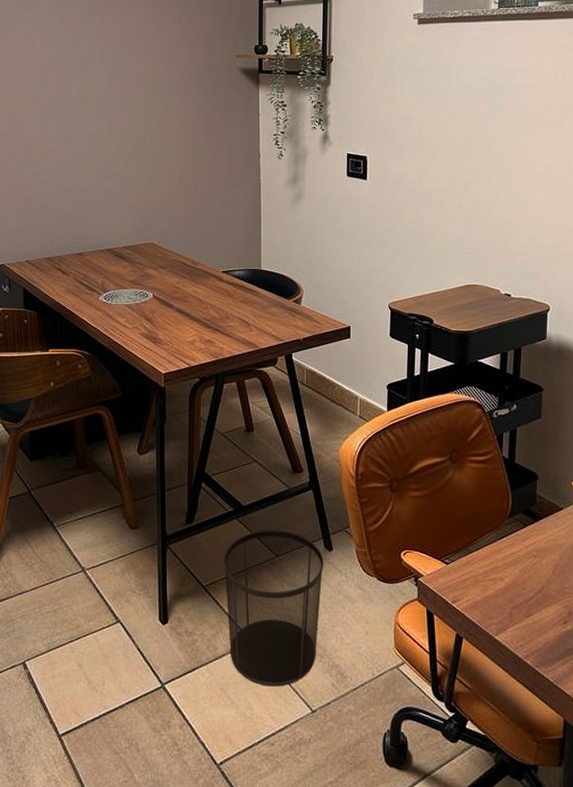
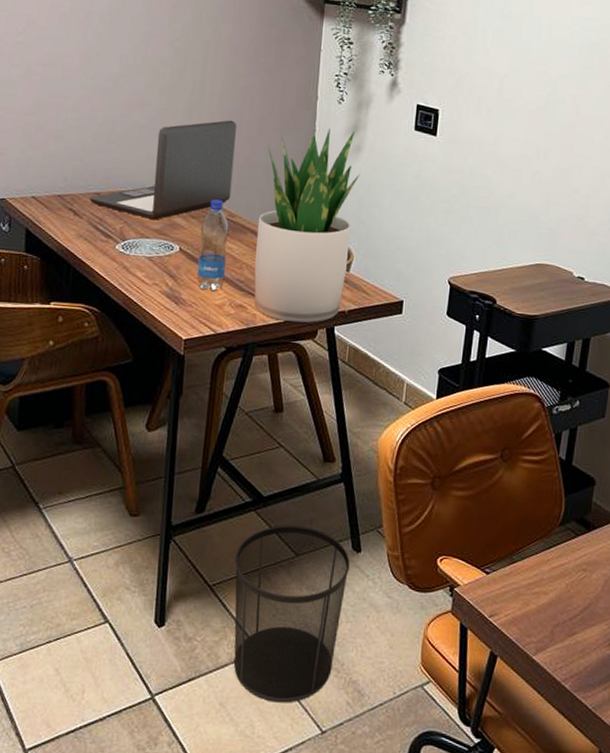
laptop: none [74,181,193,273] -> present [89,120,237,220]
bottle: none [170,251,194,330] -> present [196,199,229,292]
planter: none [218,180,302,353] -> present [254,128,359,323]

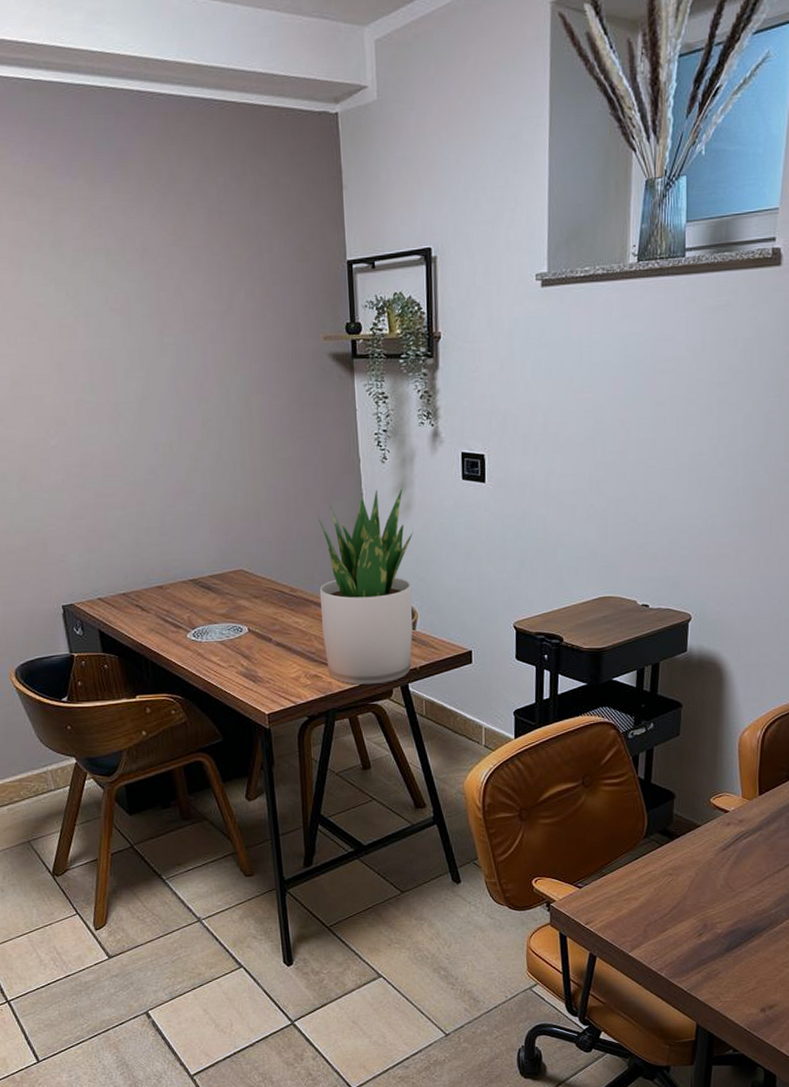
laptop: present [89,120,237,220] -> none [153,495,289,605]
bottle: present [196,199,229,292] -> none [265,577,297,666]
waste bin: present [233,525,350,703] -> none [346,867,452,1016]

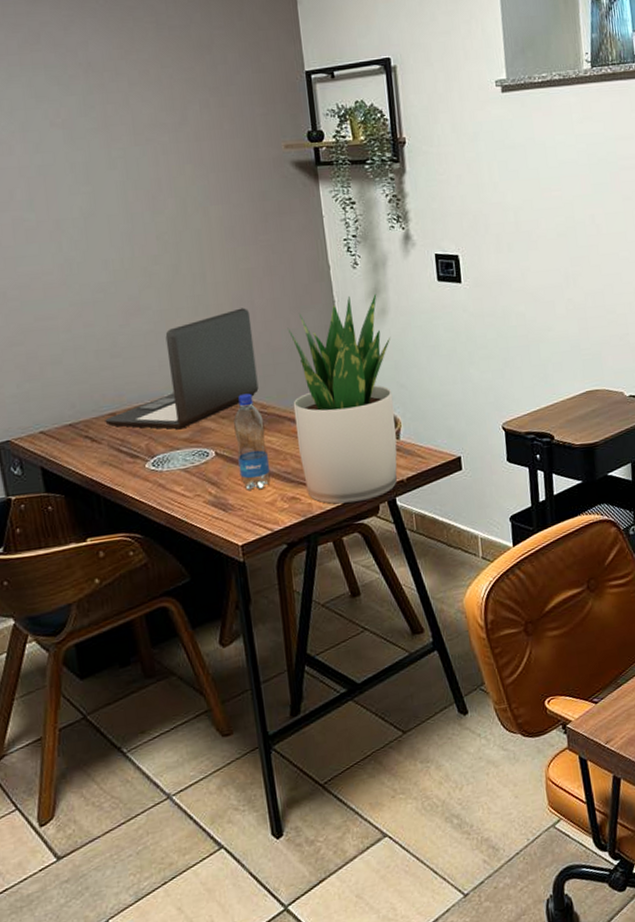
laptop: none [153,495,289,605] -> present [105,307,259,430]
bottle: none [265,577,297,666] -> present [233,393,271,490]

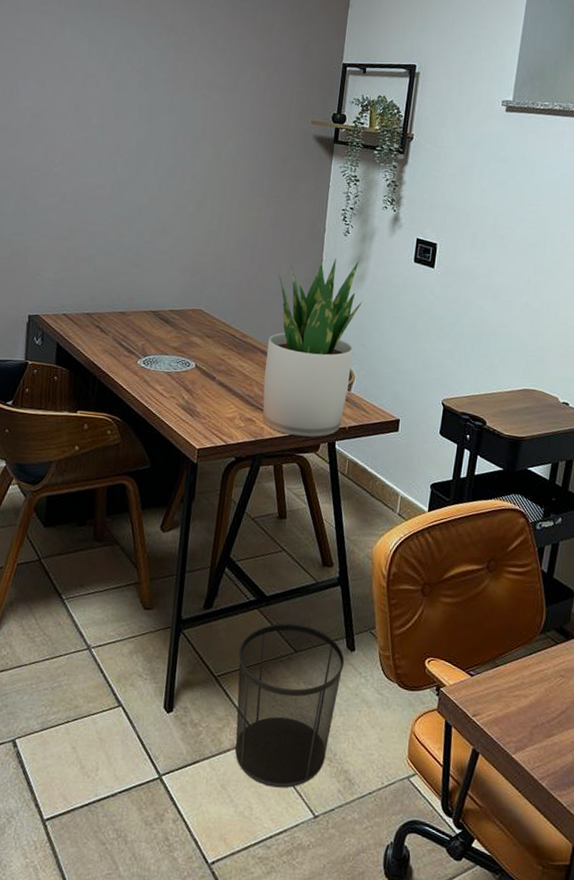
laptop: present [105,307,259,430] -> none [115,248,251,339]
bottle: present [233,393,271,490] -> none [210,321,241,406]
waste bin: none [341,702,462,881] -> present [234,623,345,788]

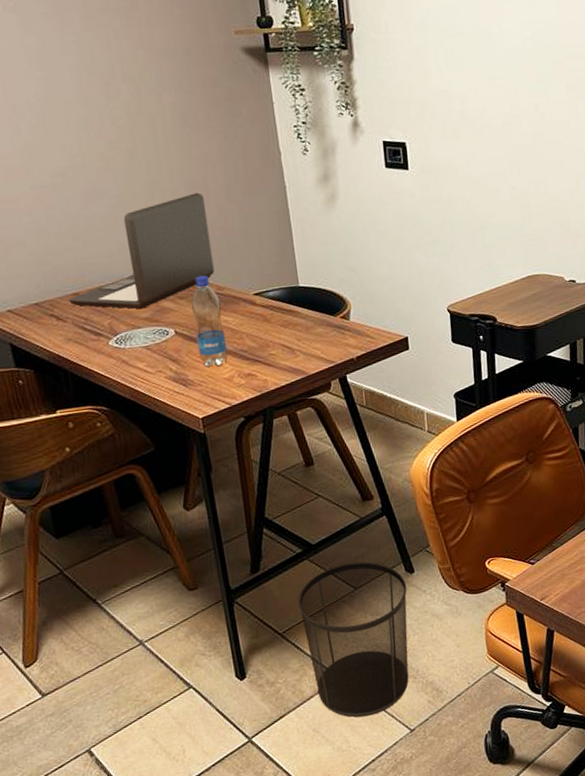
laptop: none [115,248,251,339] -> present [69,192,215,309]
bottle: none [210,321,241,406] -> present [191,275,228,367]
planter: present [262,258,362,438] -> none [240,180,348,381]

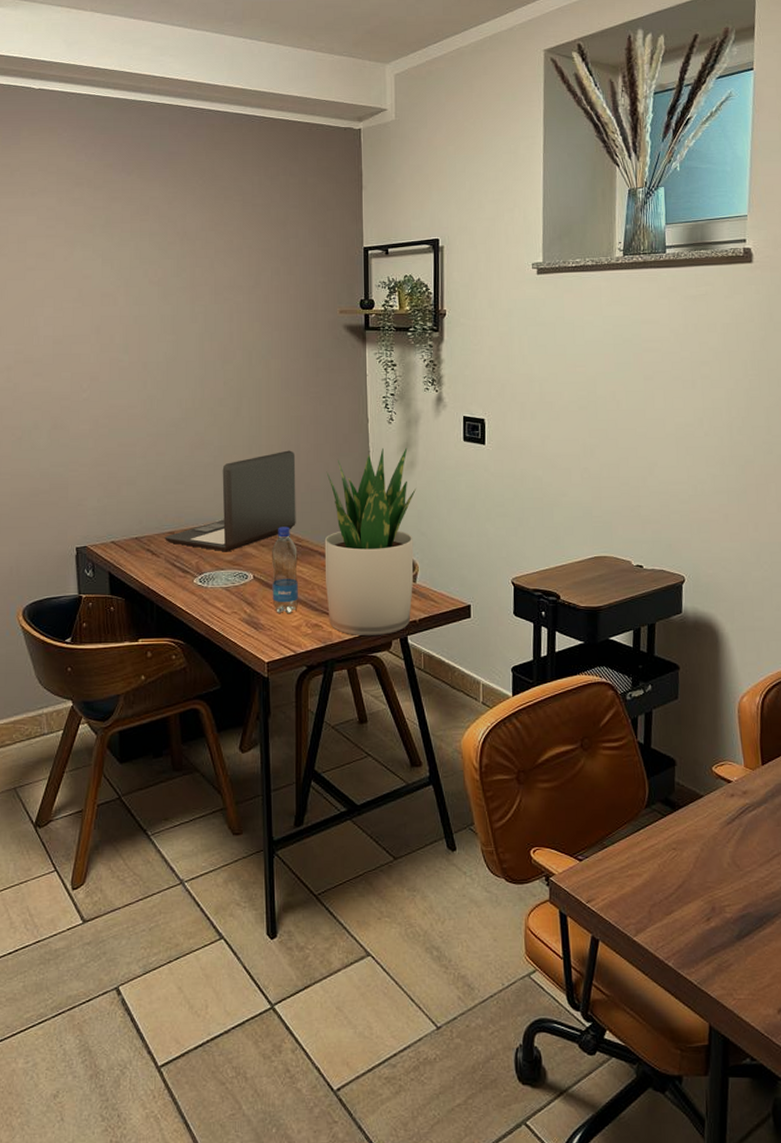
planter: none [240,180,348,381] -> present [324,447,416,637]
waste bin: present [298,561,409,718] -> none [337,830,447,1003]

